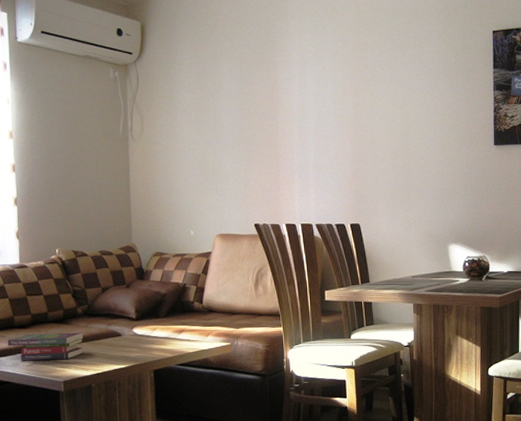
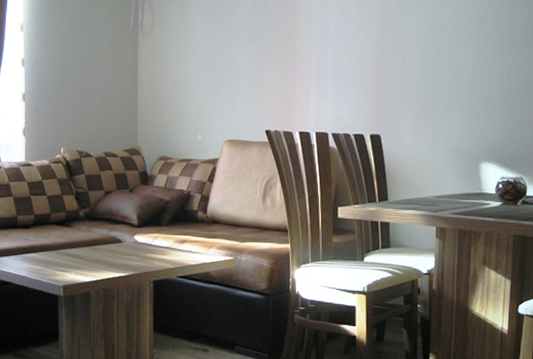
books: present [7,332,83,361] -> none [10,234,84,264]

